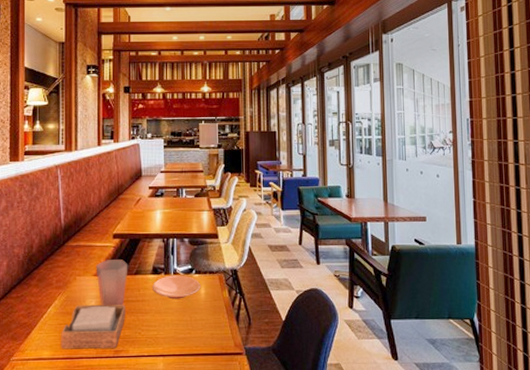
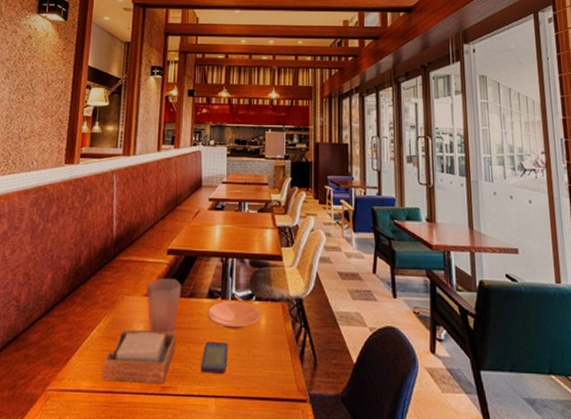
mobile phone: none [149,310,173,337] -> present [200,342,228,374]

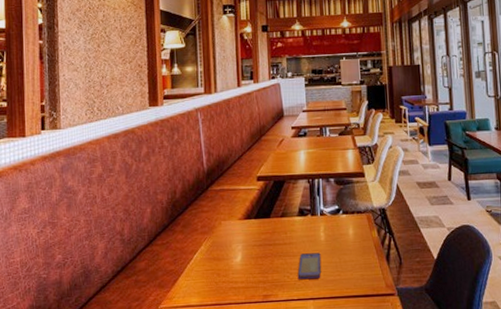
napkin holder: present [102,329,176,385] -> none [208,248,273,296]
cup: present [146,279,182,333] -> none [240,202,274,251]
saucer: present [206,300,261,330] -> none [298,216,349,241]

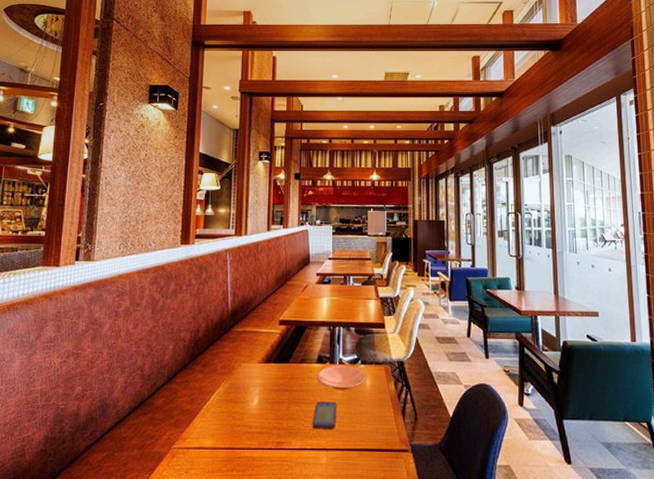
saucer: none [298,216,349,241] -> present [316,365,366,390]

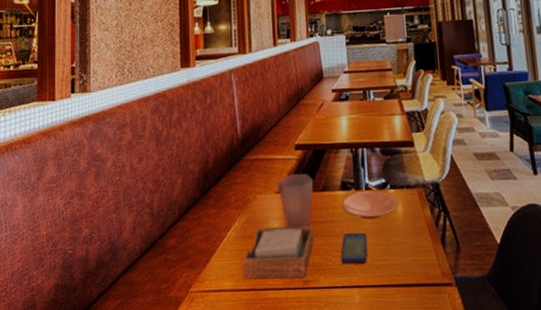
napkin holder: none [223,392,289,441] -> present [243,226,314,280]
cup: none [261,347,294,395] -> present [277,174,314,229]

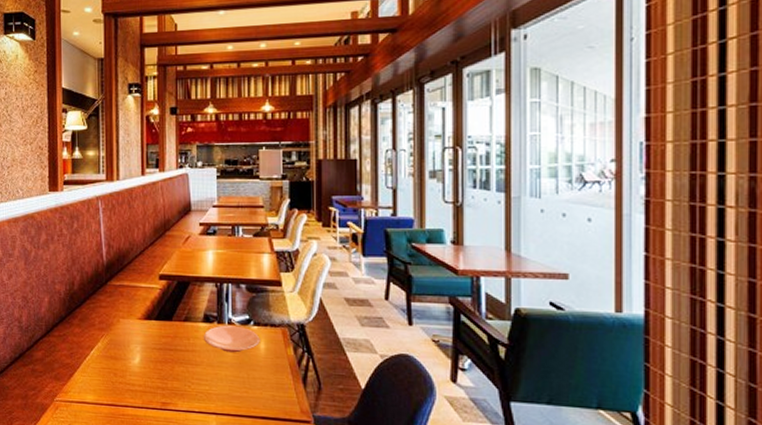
napkin holder: present [243,226,314,280] -> none [105,349,173,401]
cup: present [277,174,314,229] -> none [140,303,176,355]
mobile phone: present [341,233,368,264] -> none [199,363,227,393]

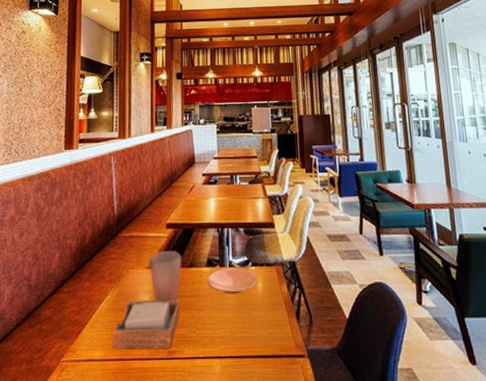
napkin holder: none [105,349,173,401] -> present [113,299,180,350]
cup: none [140,303,176,355] -> present [149,251,182,302]

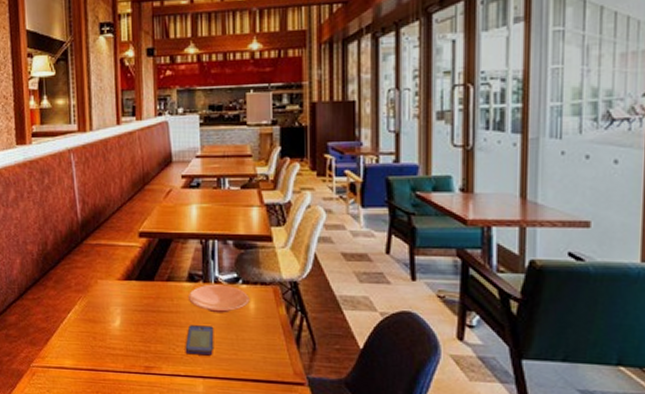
napkin holder: present [113,299,180,350] -> none [83,312,157,365]
cup: present [149,251,182,302] -> none [119,262,159,317]
mobile phone: none [204,307,229,336] -> present [185,325,214,356]

